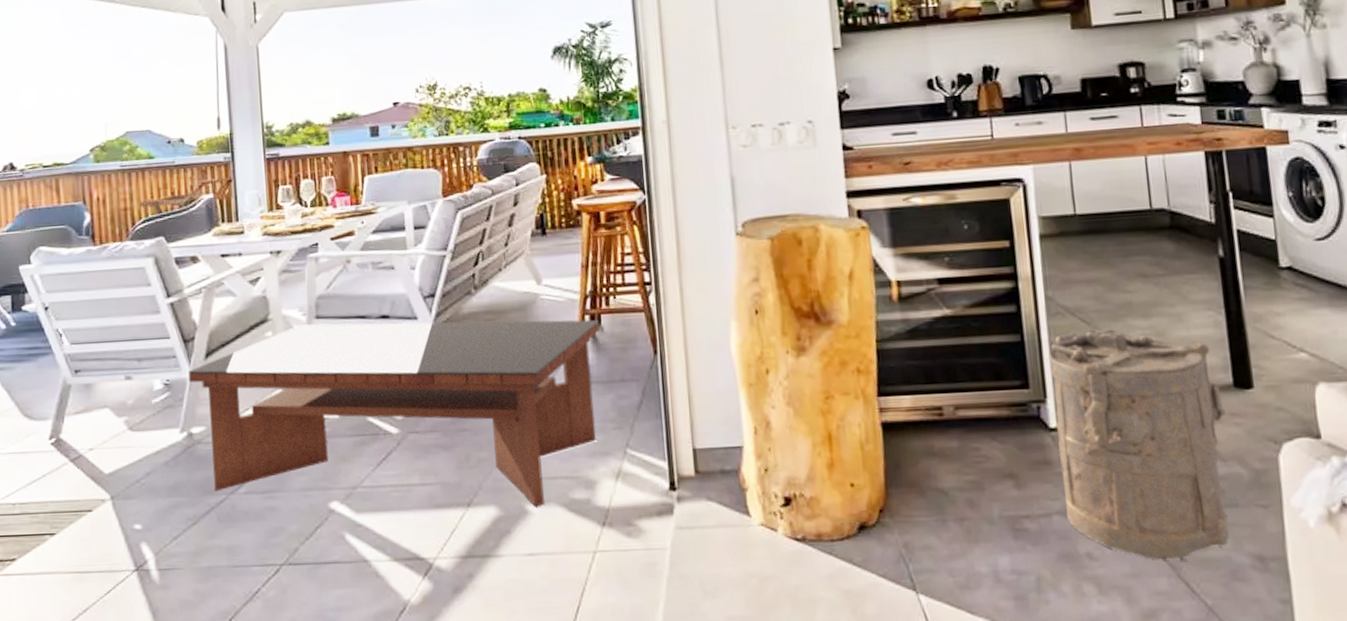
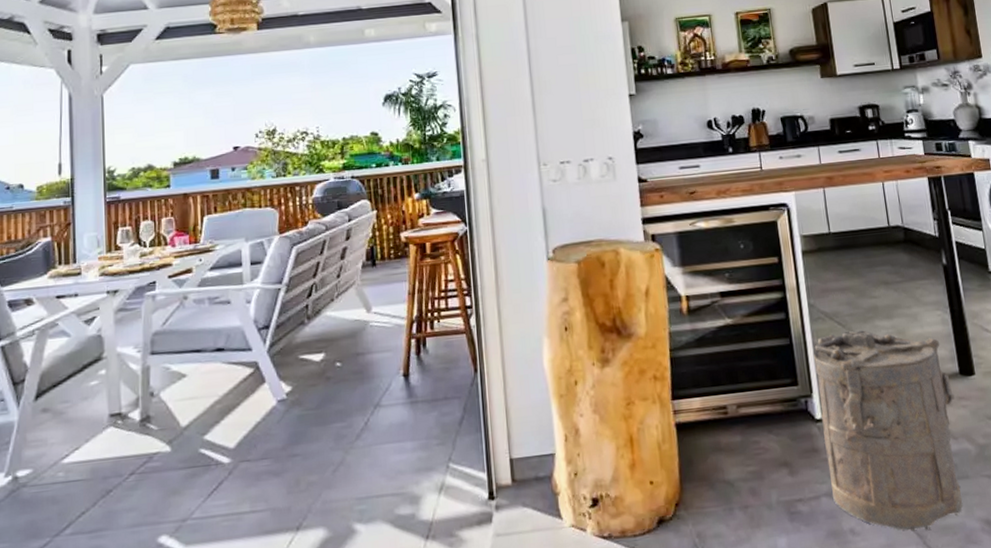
coffee table: present [189,320,599,507] -> none [17,343,425,535]

